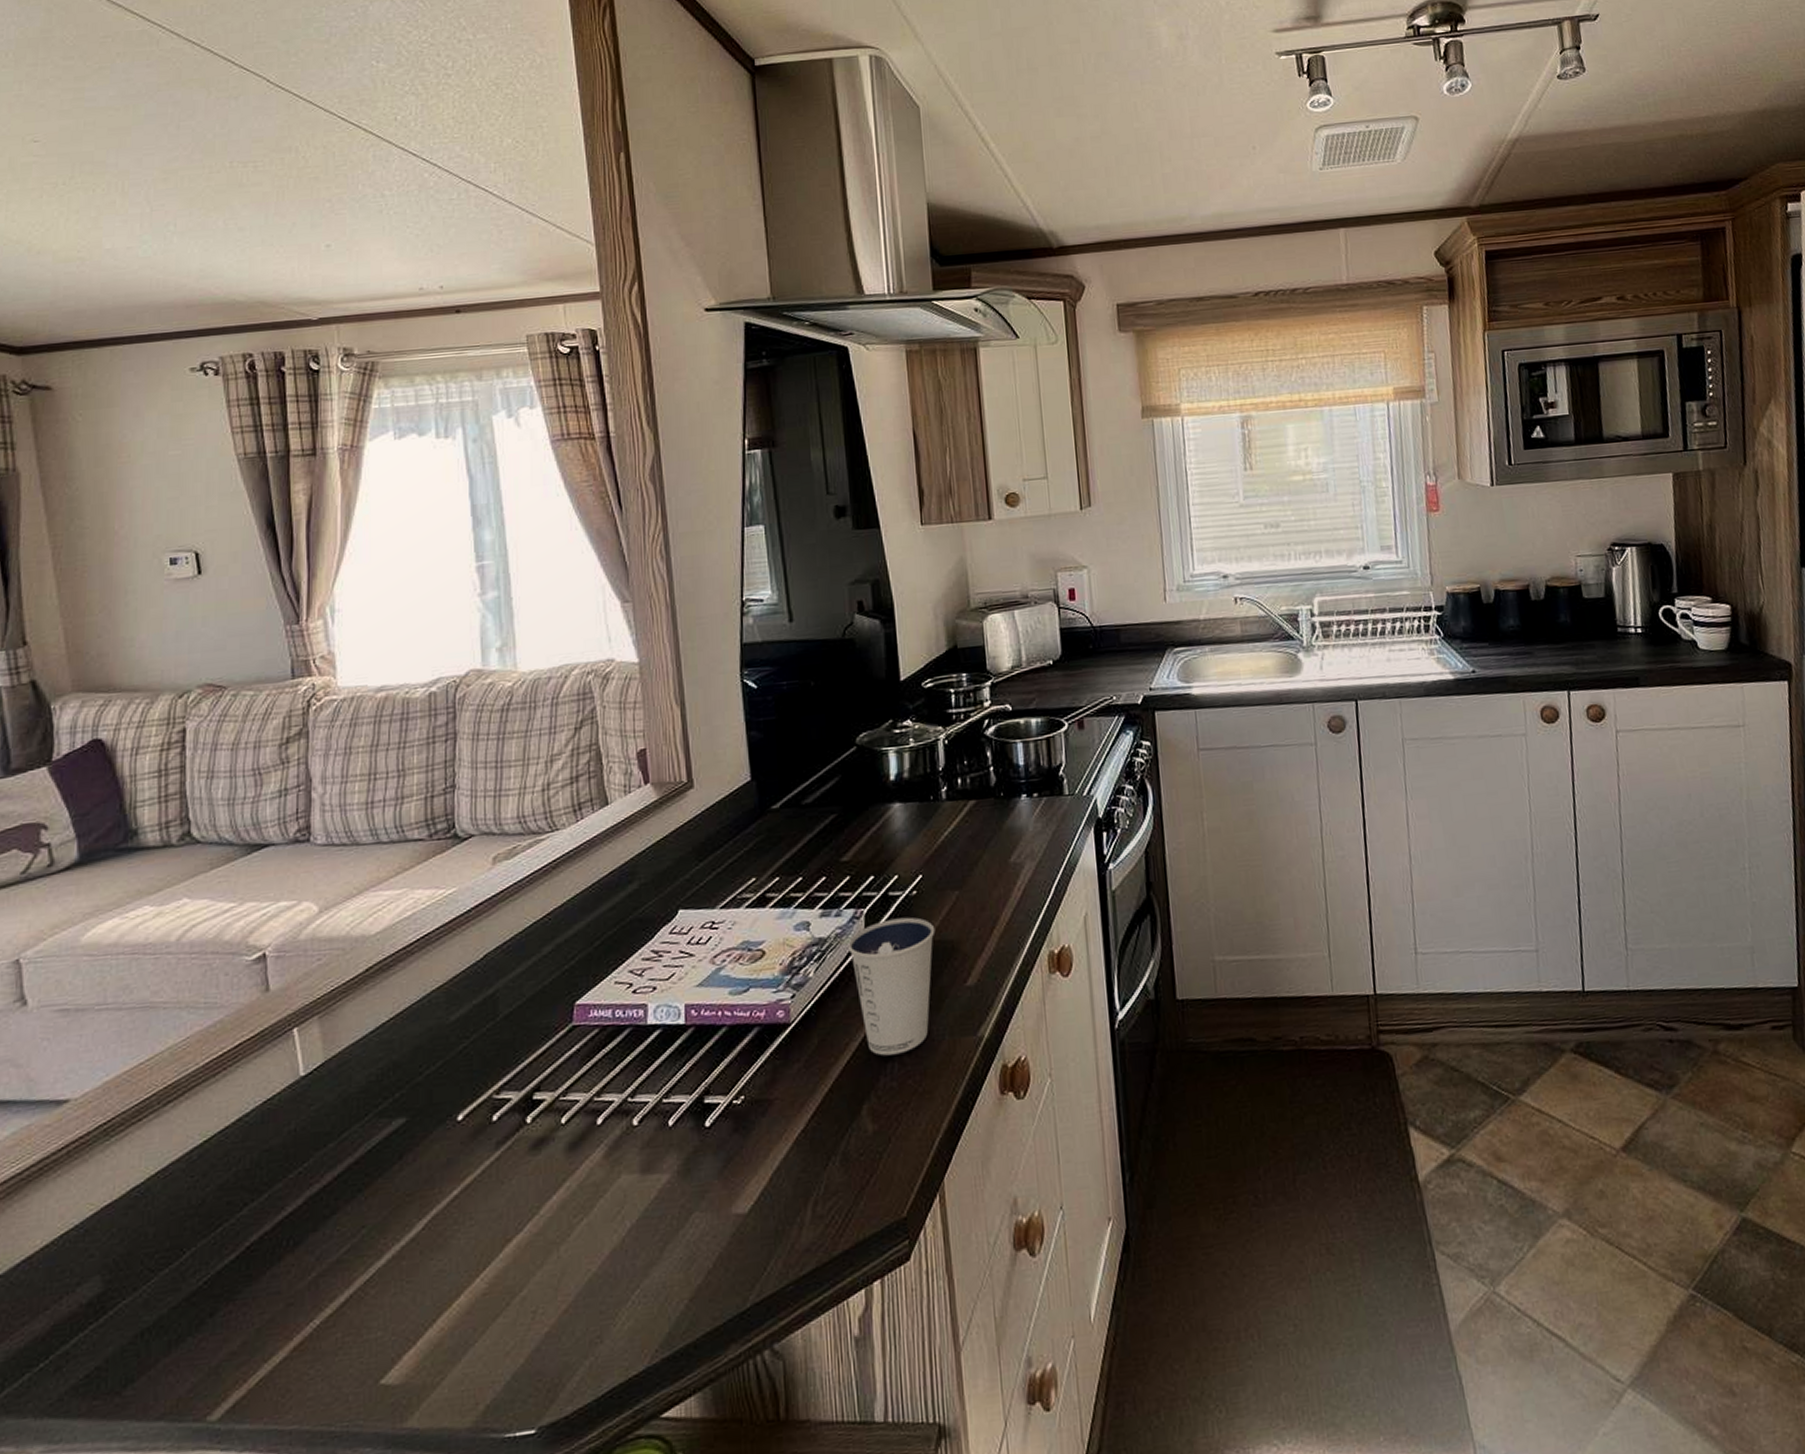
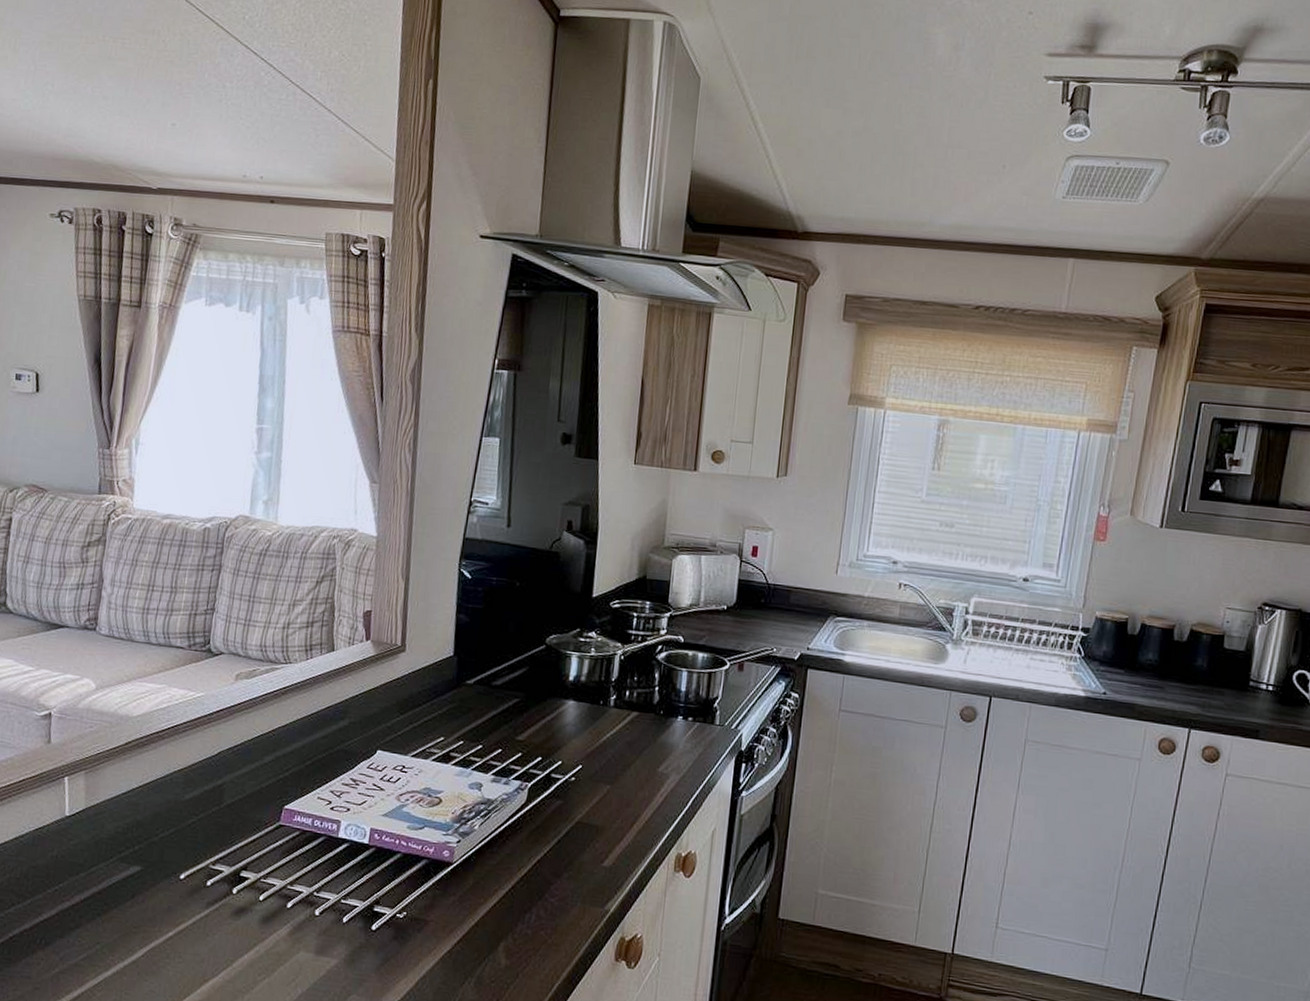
dixie cup: present [848,917,936,1056] -> none [510,796,585,909]

